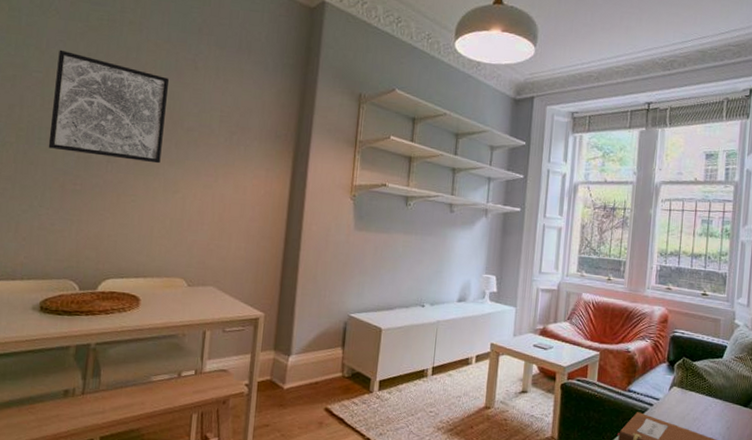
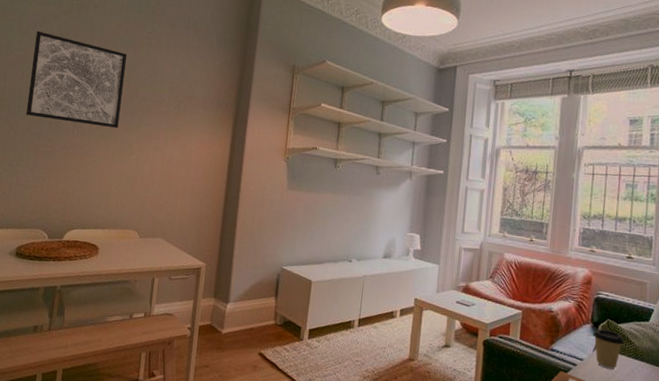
coffee cup: none [669,367,699,408] -> present [593,328,624,370]

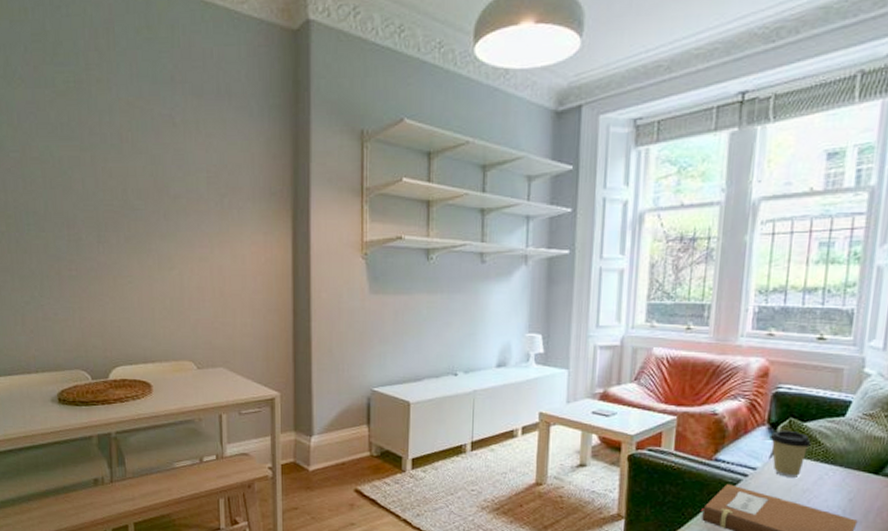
wall art: present [26,30,127,129] -> none [31,123,151,239]

